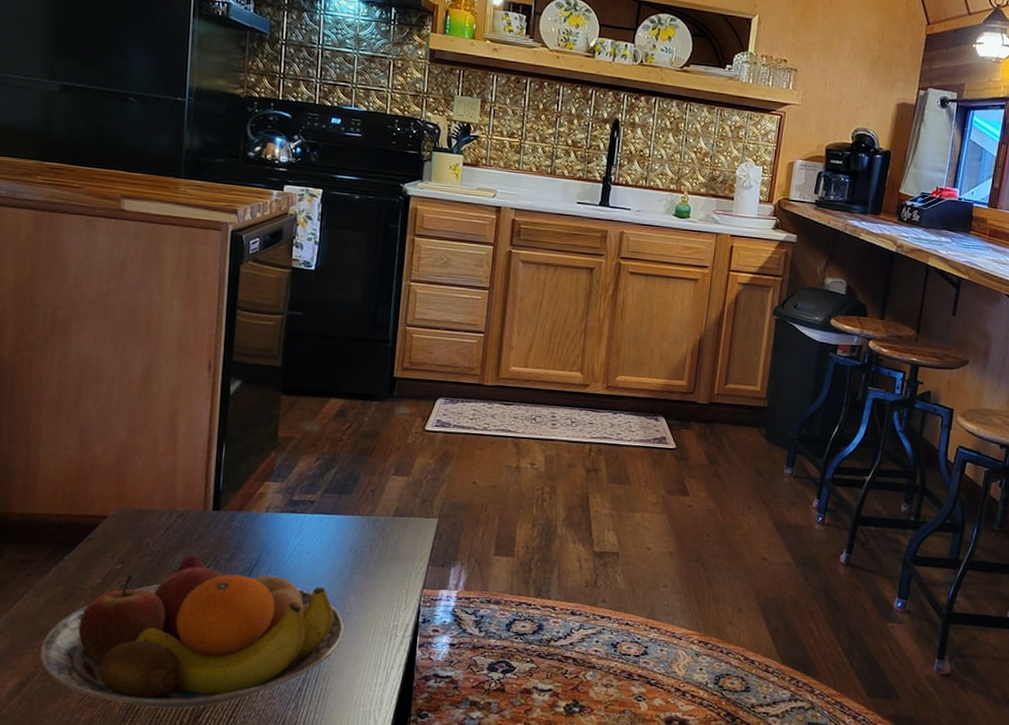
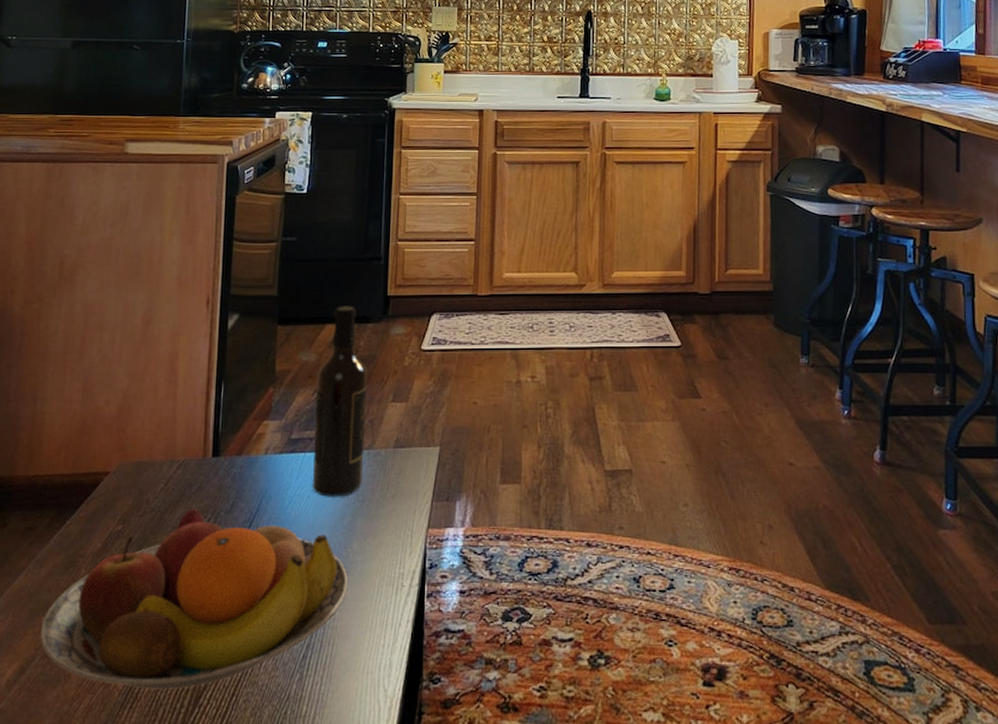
wine bottle: none [312,382,370,555] -> present [312,306,367,497]

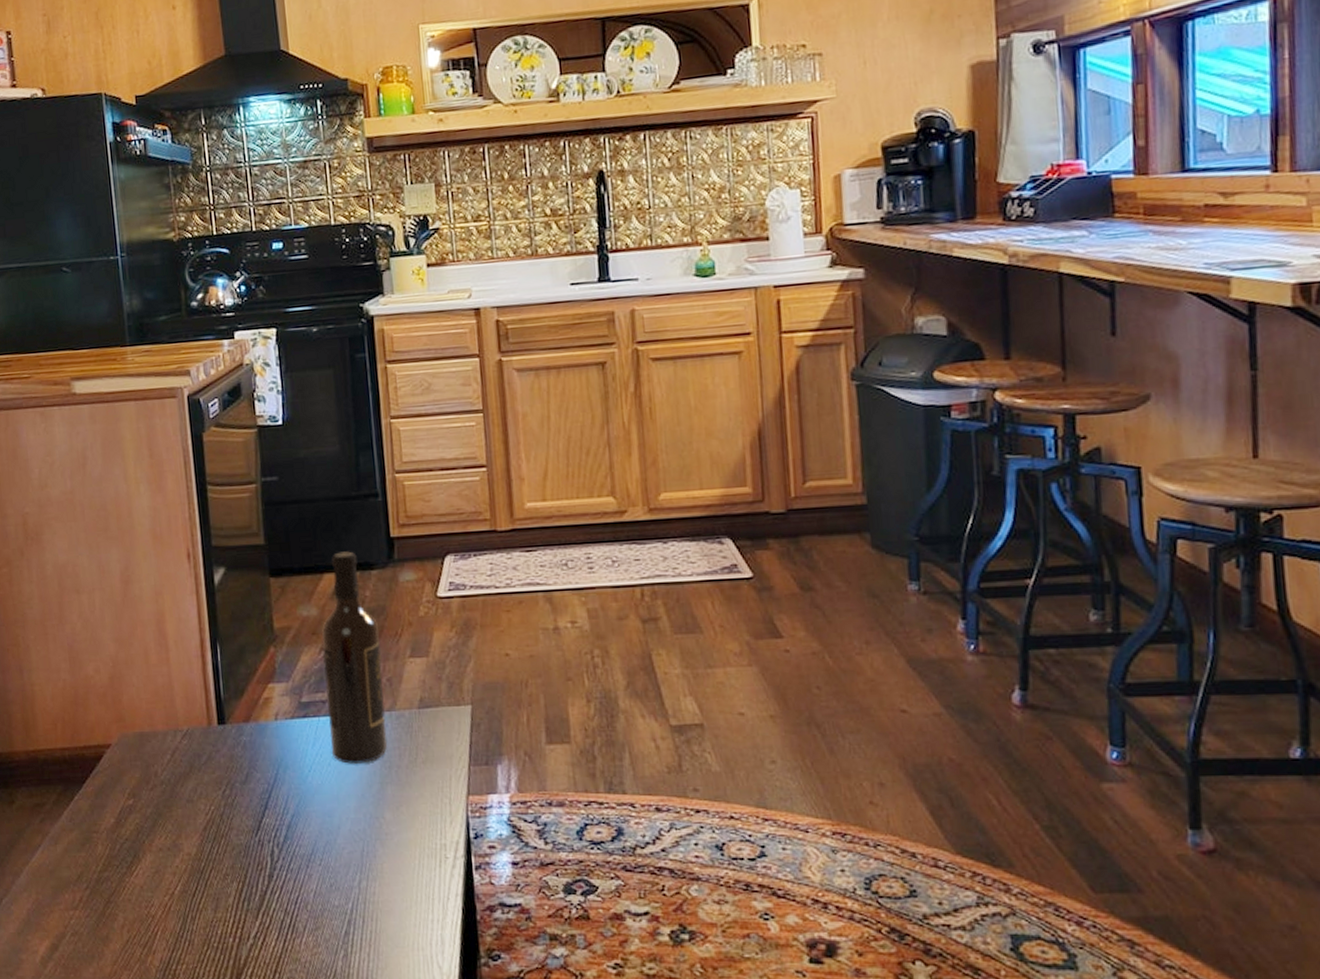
fruit bowl: present [40,507,348,690] -> none [65,779,385,966]

